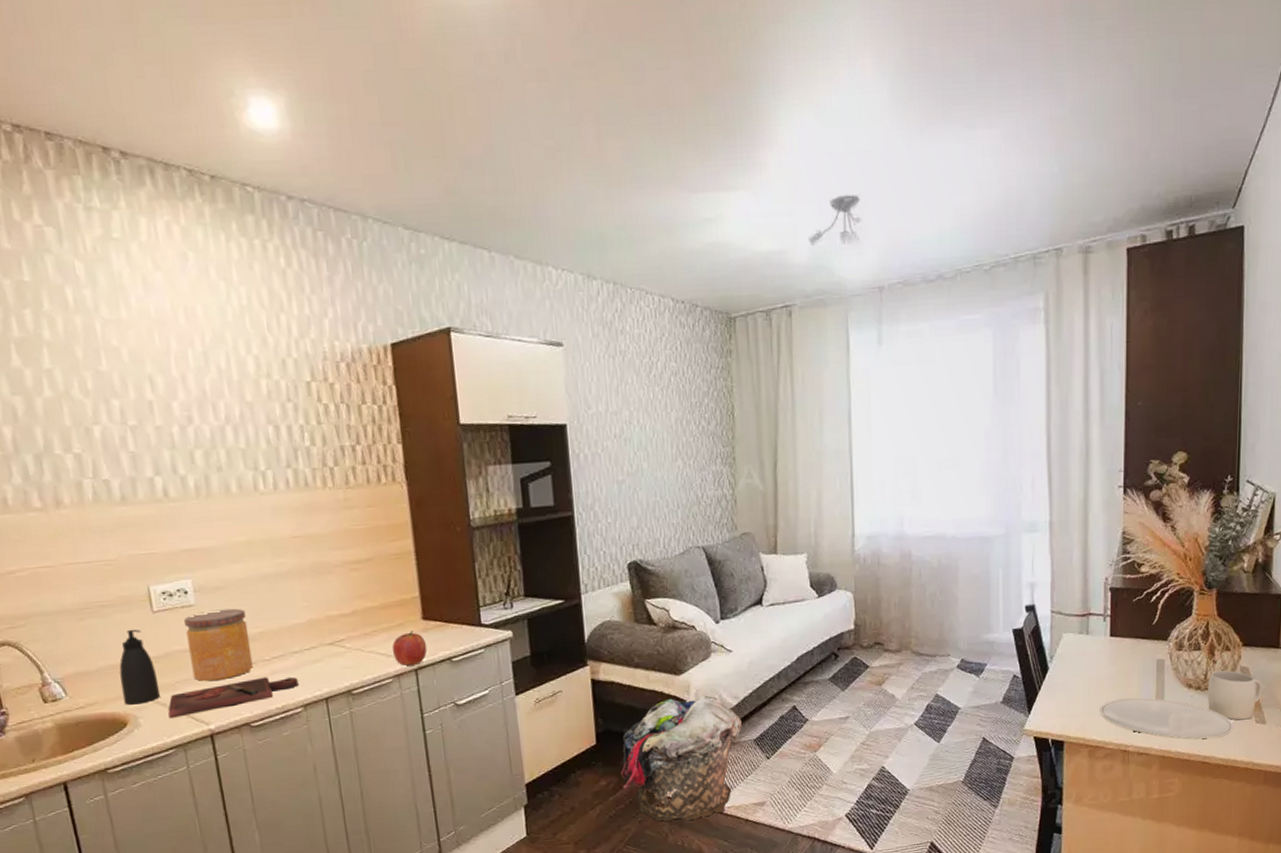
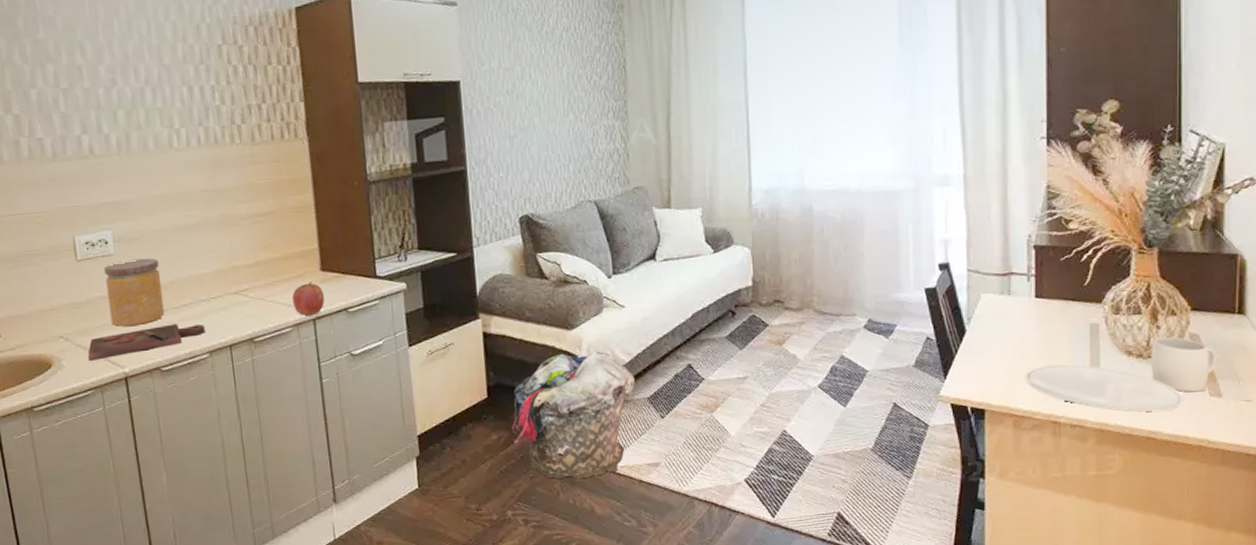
soap dispenser: present [119,629,161,705] -> none [46,276,82,348]

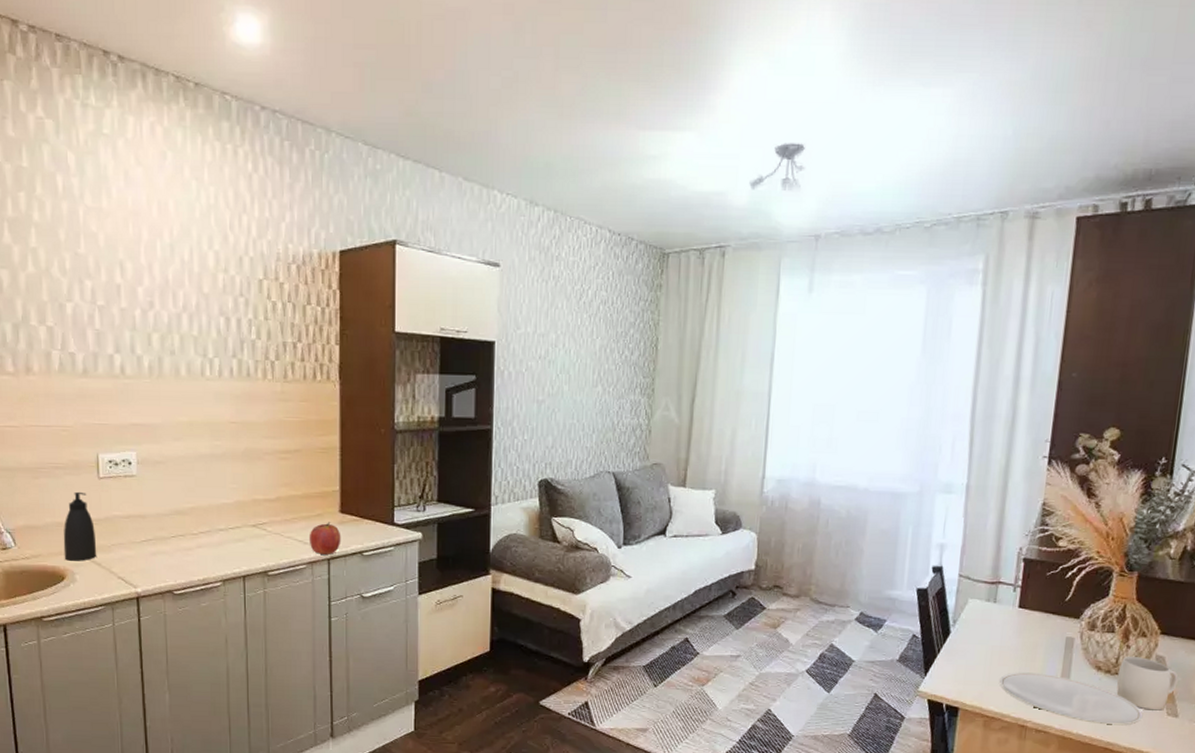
soap dispenser: none [46,276,82,348] -> present [63,491,97,561]
cutting board: present [88,324,205,361] -> none [102,549,220,578]
jar: present [104,258,165,327] -> none [126,482,182,548]
laundry basket: present [511,351,635,480] -> none [510,616,633,738]

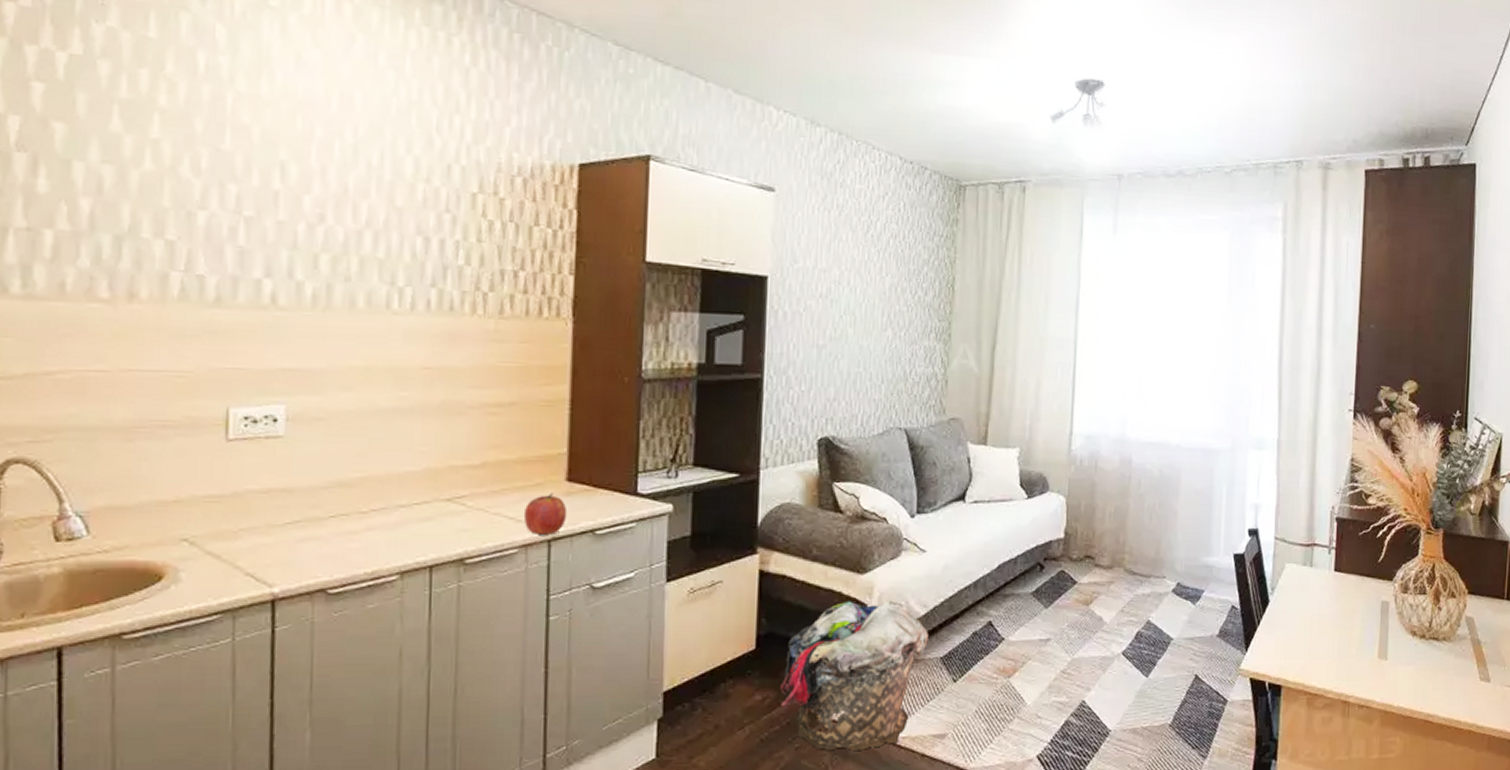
soap dispenser: present [63,491,97,561] -> none [164,458,217,553]
laundry basket: none [510,616,633,738] -> present [780,600,928,752]
plate: present [1000,672,1143,726] -> none [1320,642,1458,695]
mug: present [1116,655,1179,711] -> none [1431,618,1487,676]

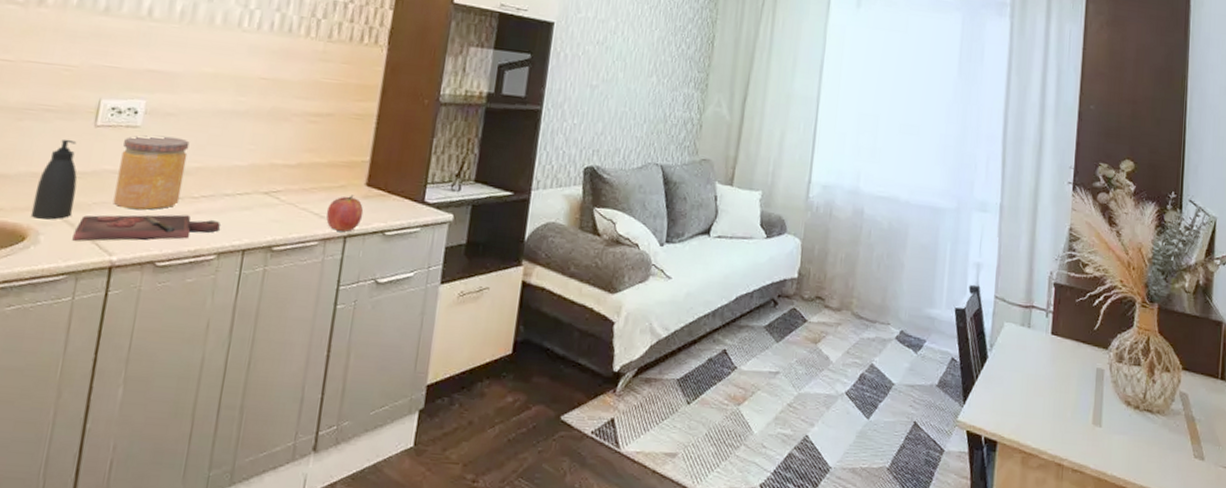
soap dispenser: none [164,458,217,553] -> present [31,139,78,220]
cutting board: none [221,533,398,574] -> present [72,214,220,242]
jar: none [264,445,347,533] -> present [113,135,190,210]
laundry basket: present [780,600,928,752] -> none [529,317,668,461]

